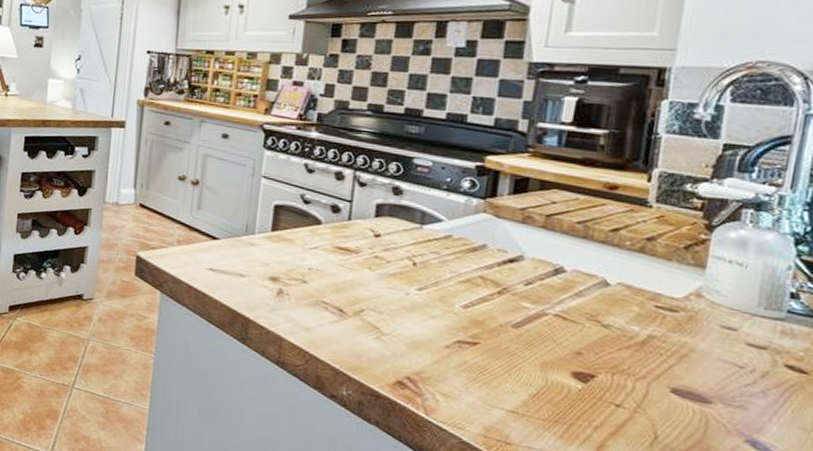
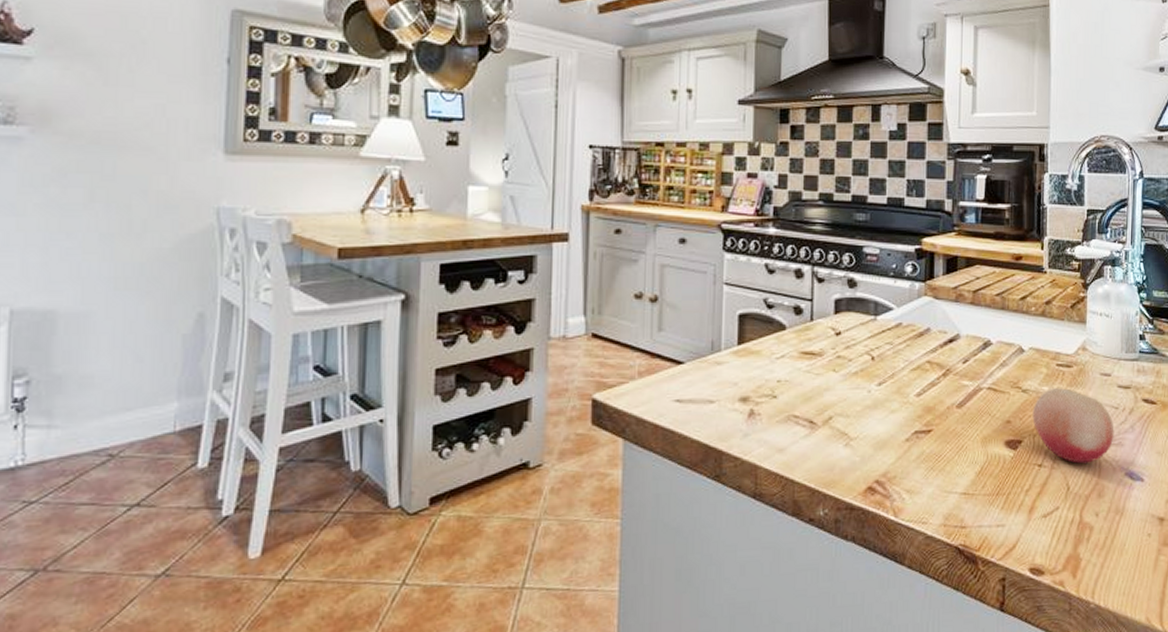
fruit: none [612,329,735,418] -> present [1032,388,1114,464]

